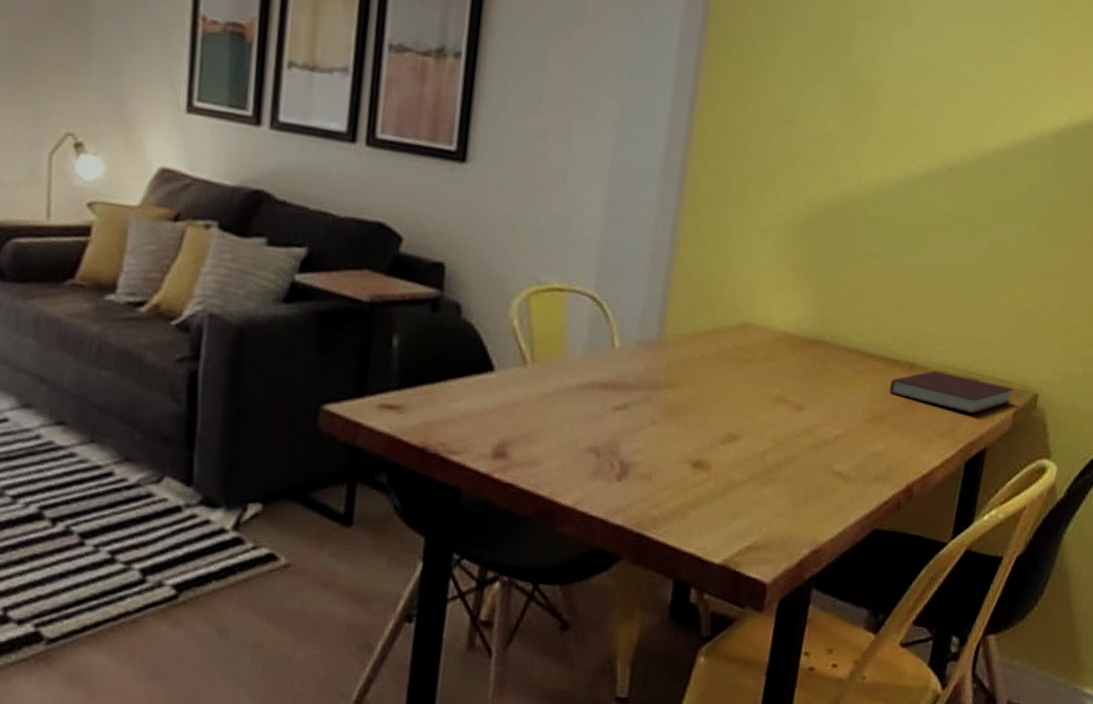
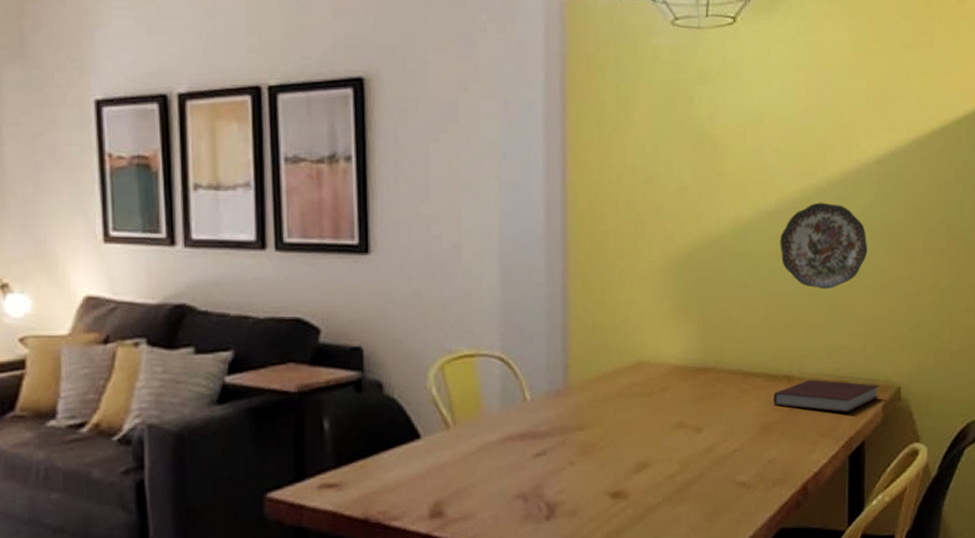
decorative plate: none [924,173,1028,273] -> present [780,202,867,290]

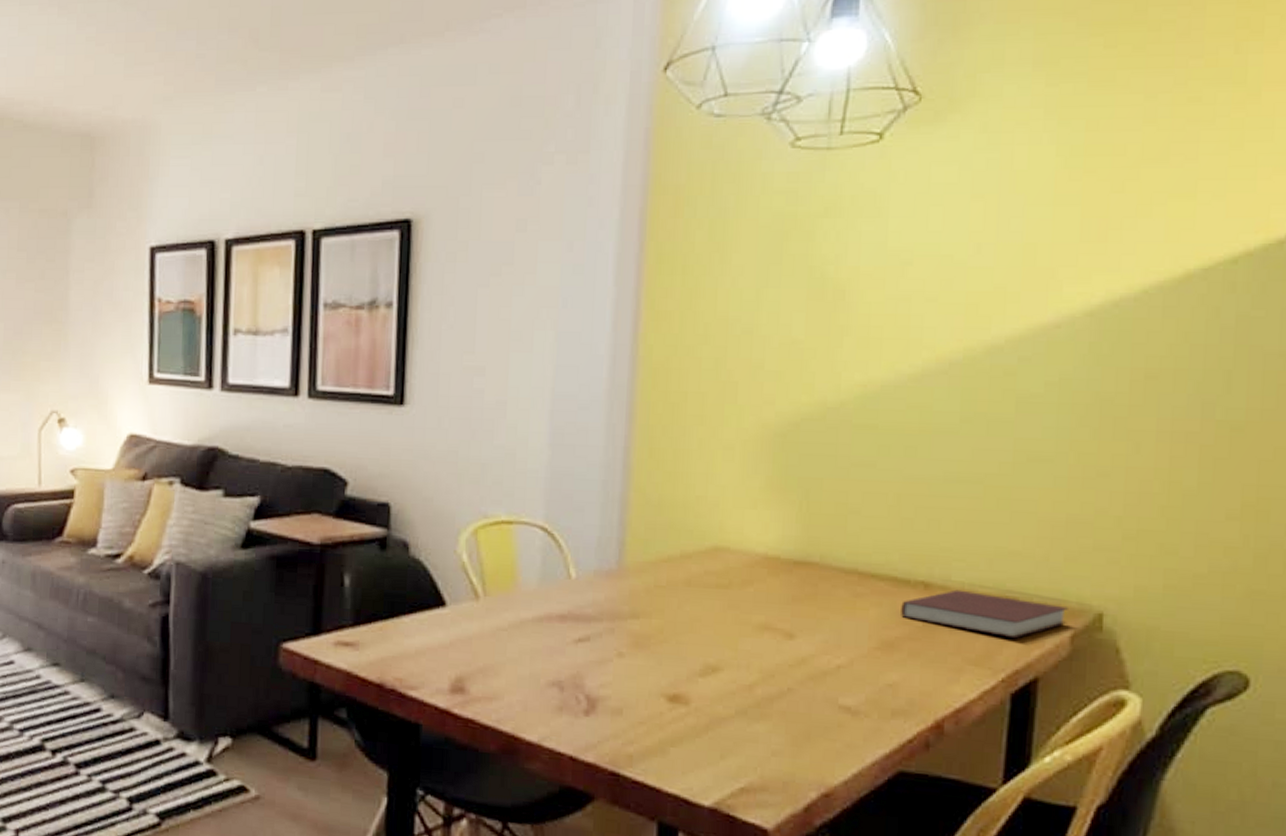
decorative plate: present [780,202,867,290] -> none [926,365,1064,478]

